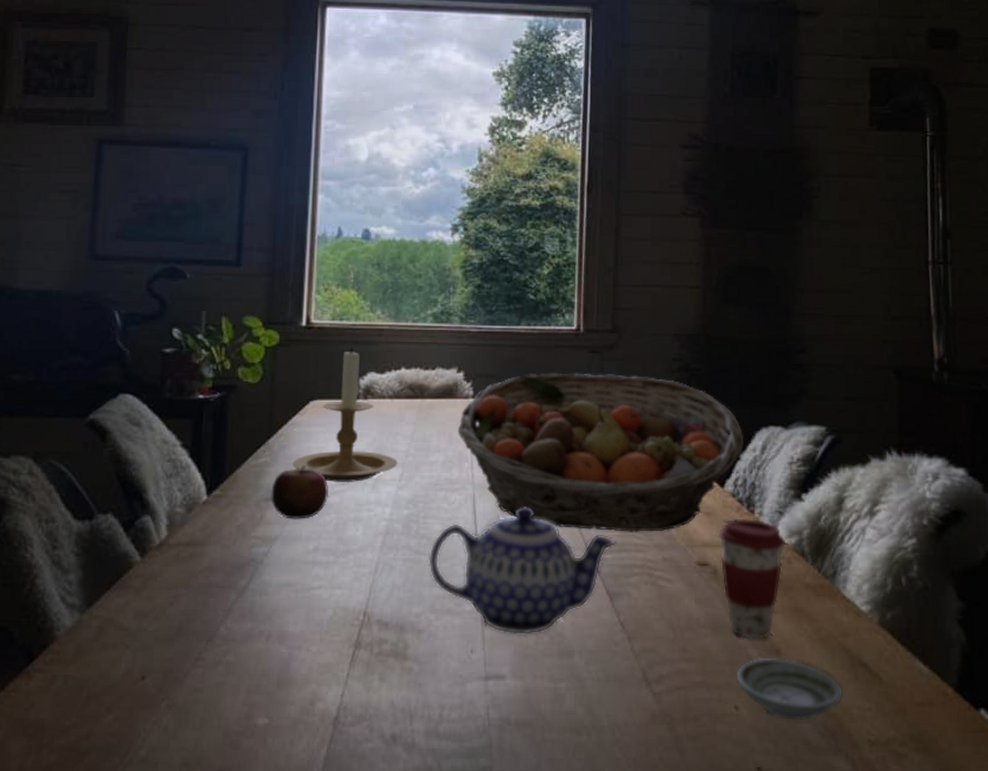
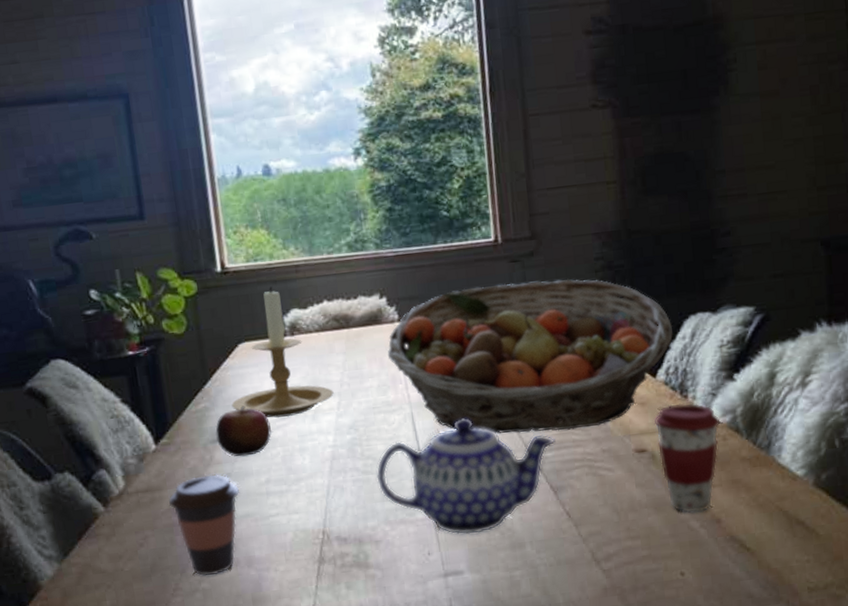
coffee cup: none [208,535,284,648] -> present [168,474,239,576]
saucer: present [736,658,843,721] -> none [680,526,782,579]

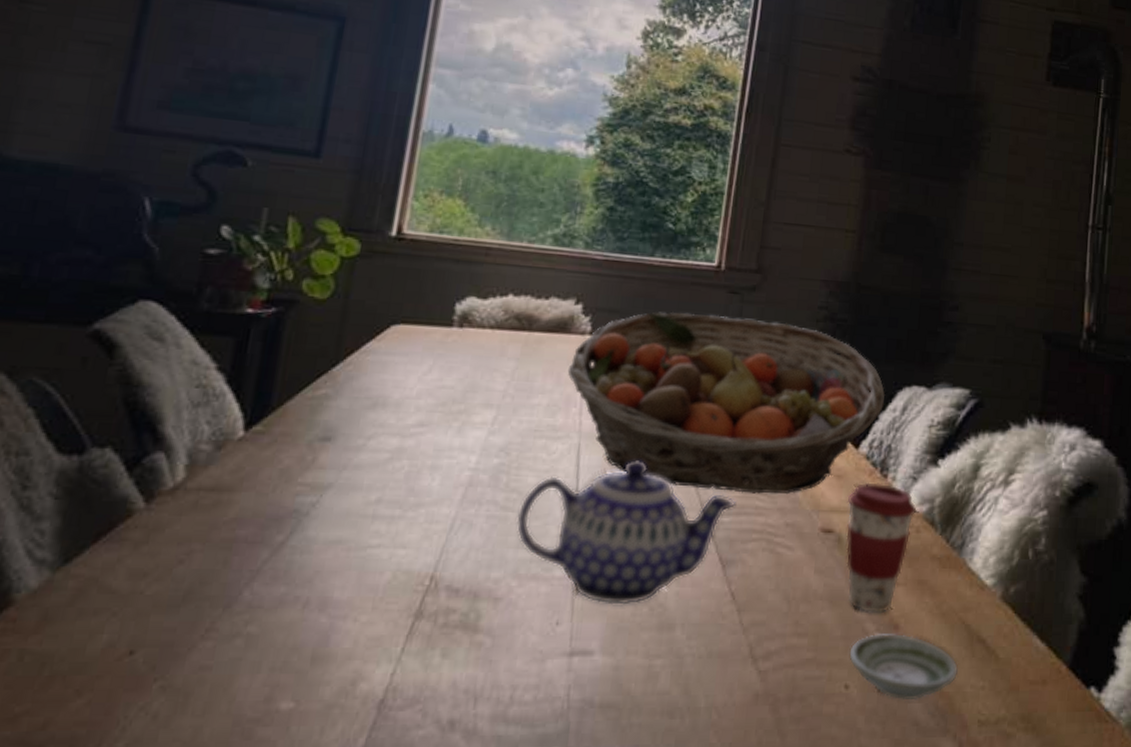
coffee cup: present [168,474,239,576] -> none [236,481,338,617]
apple: present [215,406,272,457] -> none [327,401,403,465]
candle holder: present [231,286,334,418] -> none [360,265,493,424]
saucer: none [680,526,782,579] -> present [849,634,958,701]

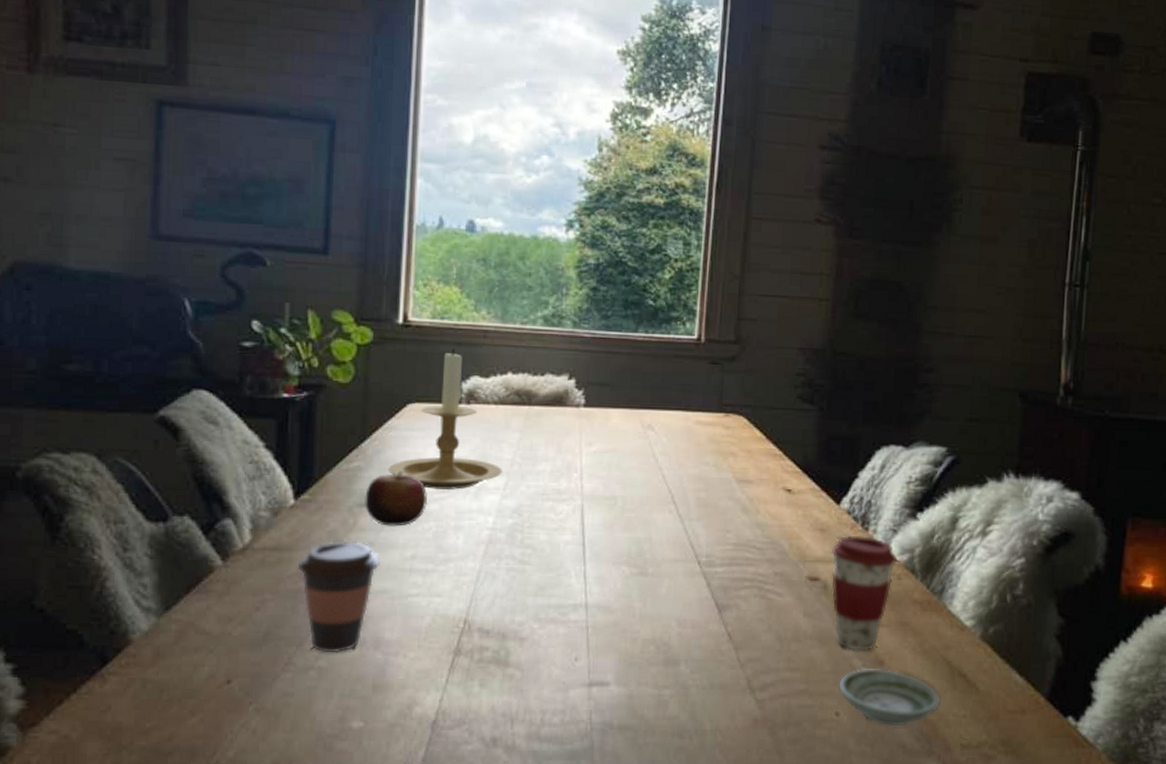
coffee cup: none [236,481,338,617] -> present [297,541,379,653]
apple: none [327,401,403,465] -> present [365,471,428,526]
candle holder: none [360,265,493,424] -> present [388,348,502,490]
teapot: present [516,460,737,605] -> none [533,519,728,644]
fruit basket: present [567,311,886,495] -> none [566,383,864,547]

